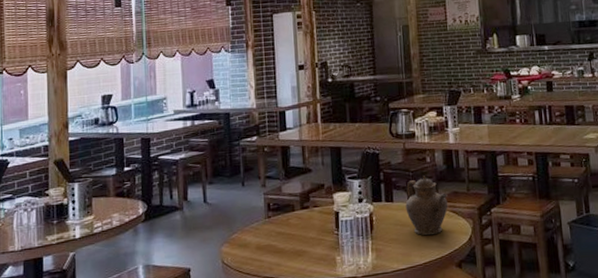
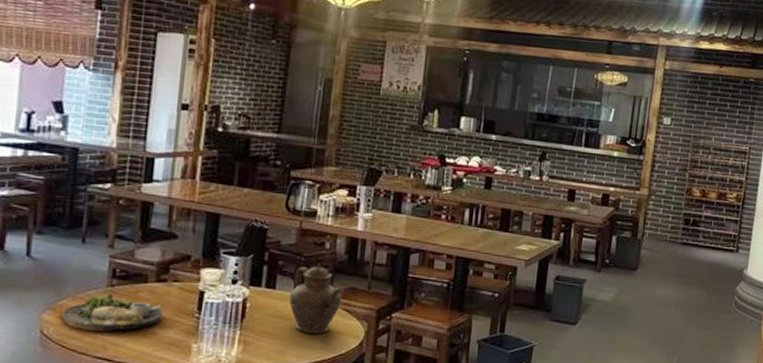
dinner plate: none [236,224,311,256] -> present [62,294,163,331]

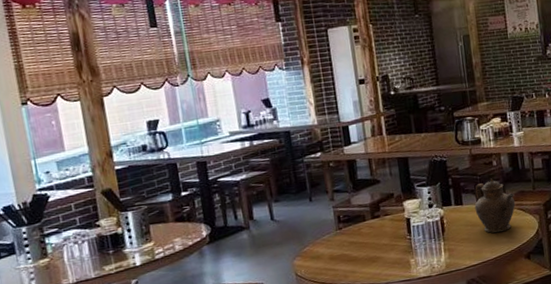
dinner plate: present [62,294,163,331] -> none [308,235,383,267]

